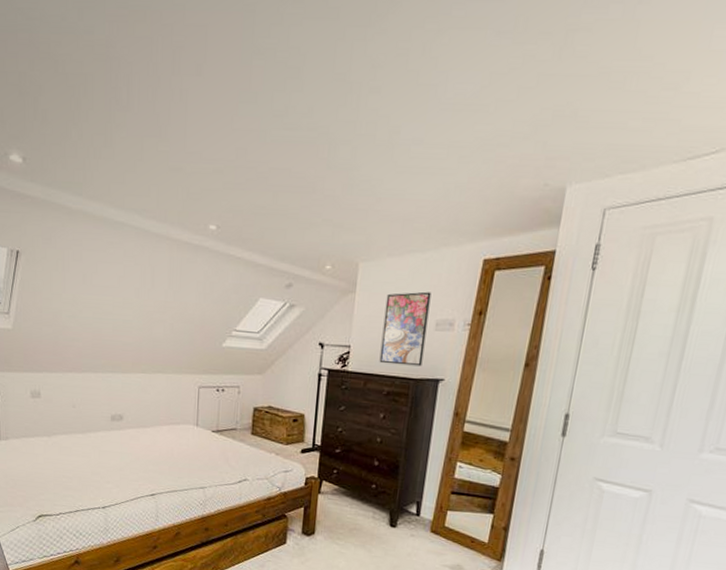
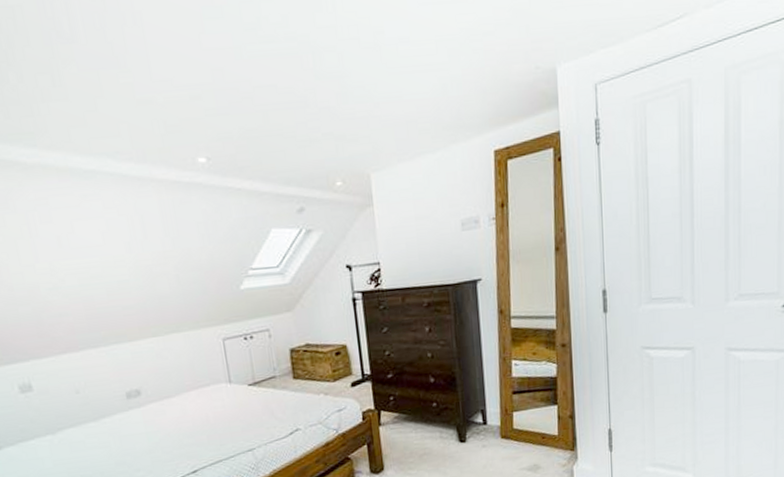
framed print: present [379,291,432,367] -> none [406,192,457,275]

